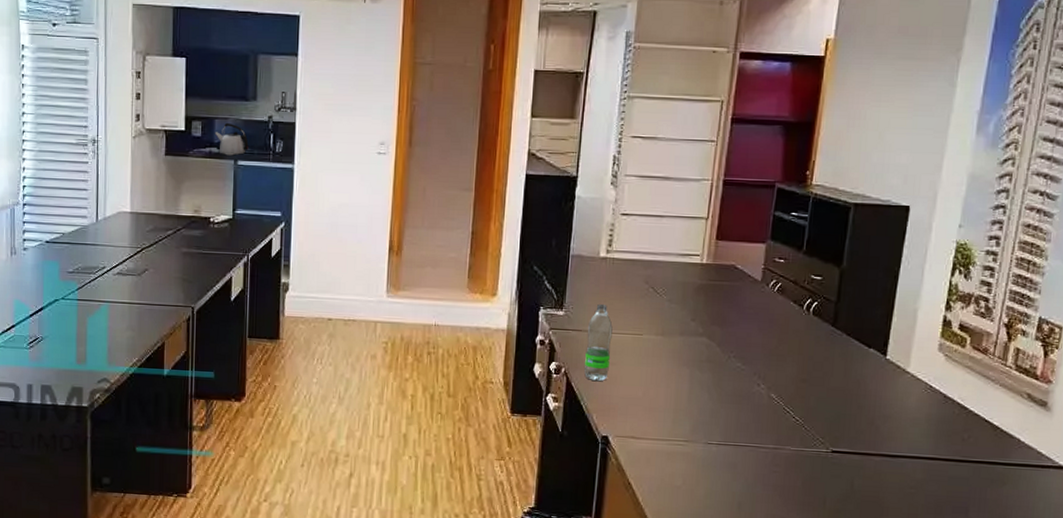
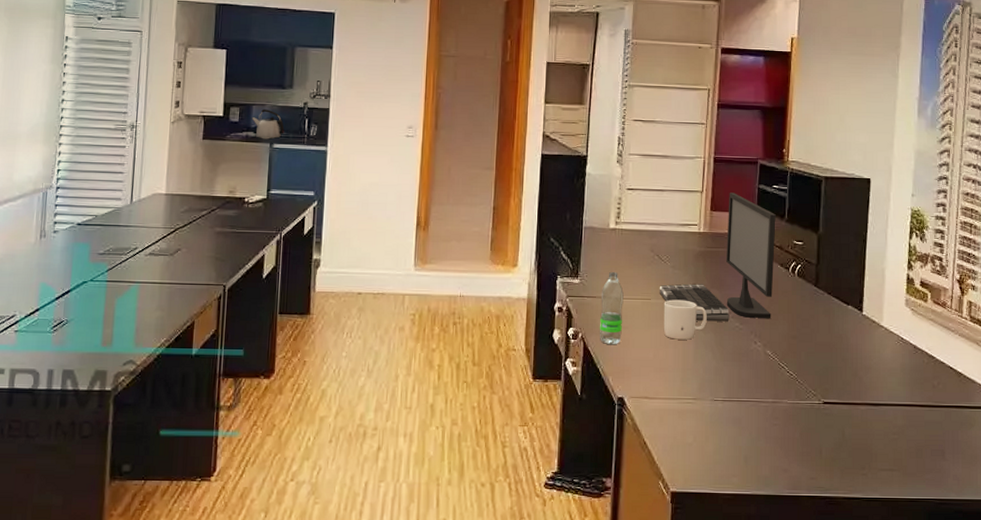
computer keyboard: none [652,319,731,362] -> present [659,284,730,322]
mug: none [655,336,705,379] -> present [663,299,707,340]
computer monitor: none [728,220,792,359] -> present [726,192,776,318]

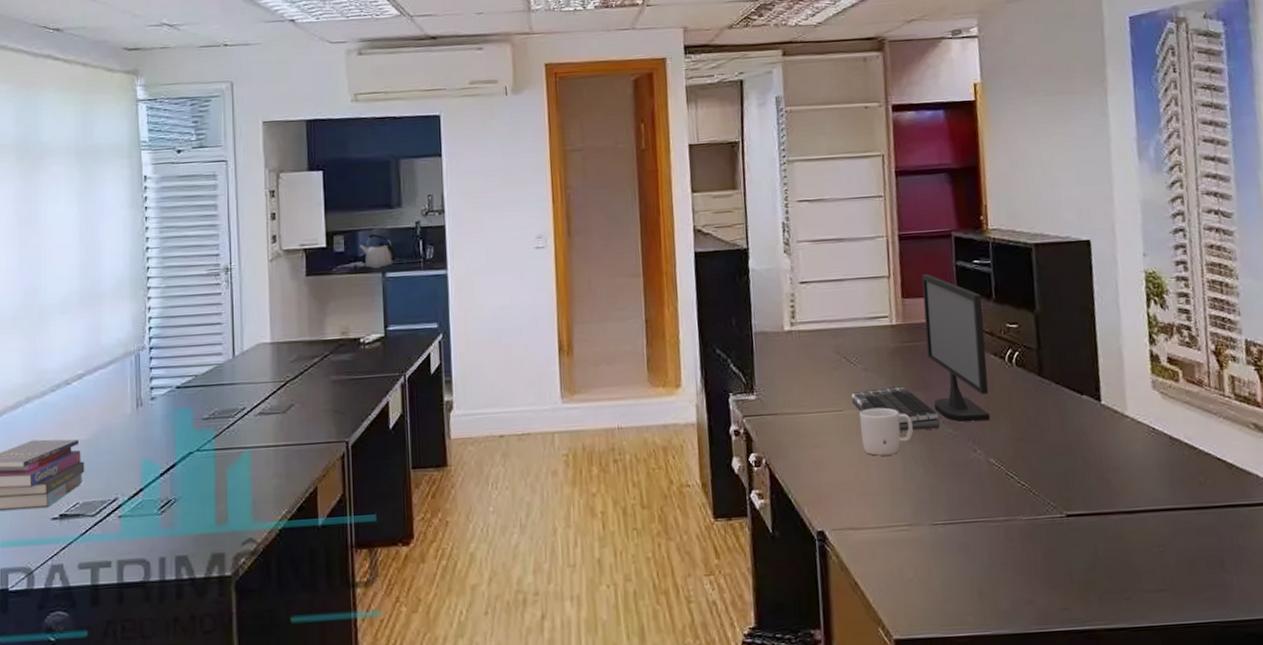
bottle: present [599,271,624,345] -> none [782,381,814,470]

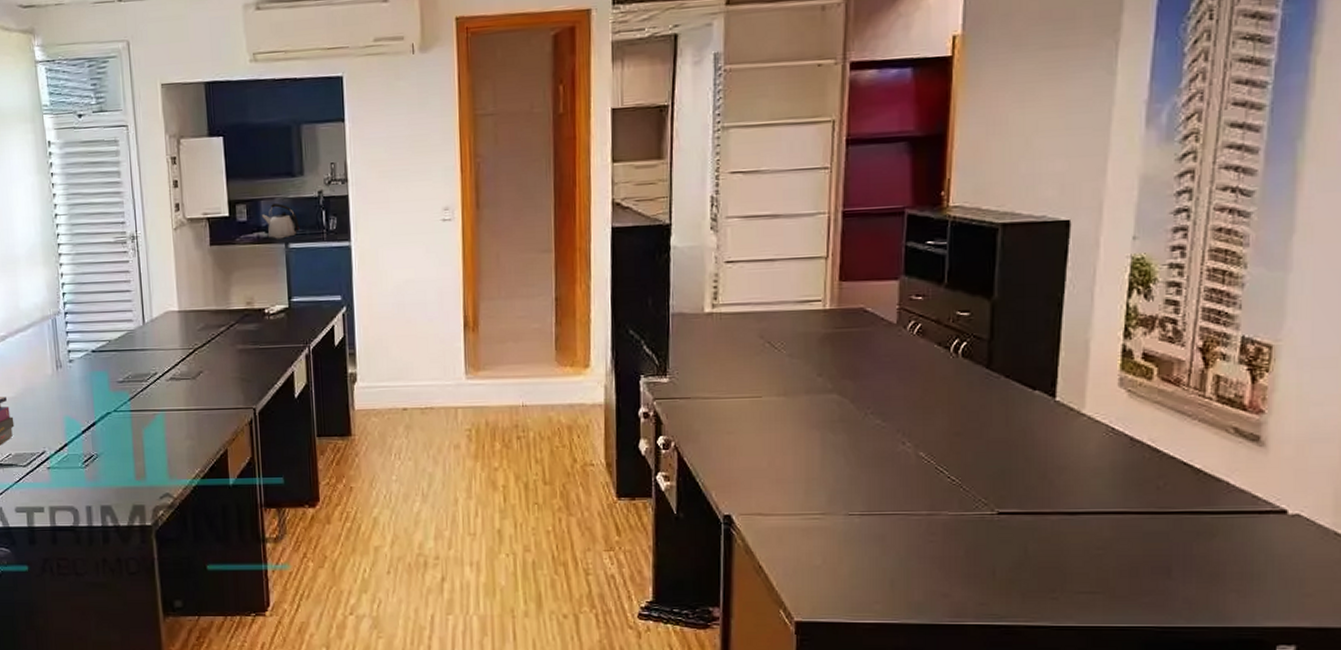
computer keyboard: present [851,386,940,431] -> none [772,374,868,420]
mug: present [859,407,913,456] -> none [779,395,837,444]
computer monitor: present [921,274,991,422] -> none [862,255,931,413]

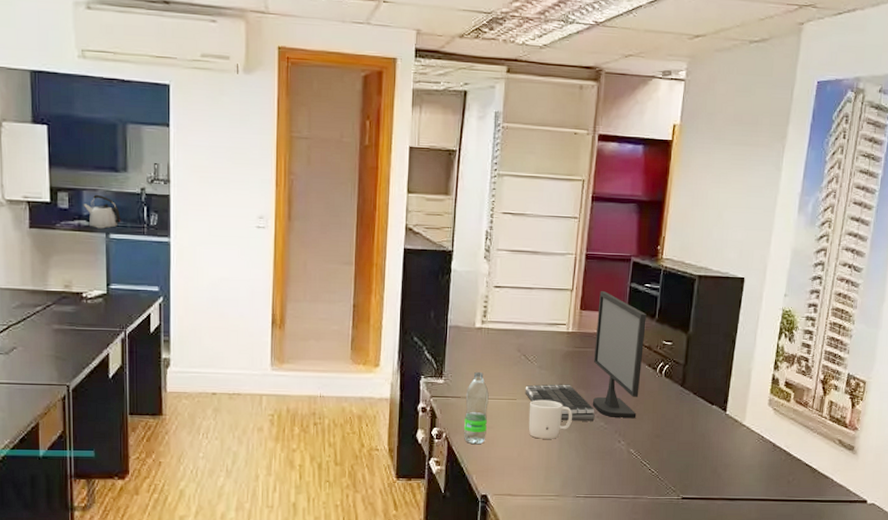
bottle: none [696,365,727,455] -> present [463,371,489,445]
computer keyboard: none [772,374,868,420] -> present [525,384,595,421]
mug: none [779,395,837,444] -> present [528,400,572,439]
computer monitor: none [862,255,931,413] -> present [592,291,647,418]

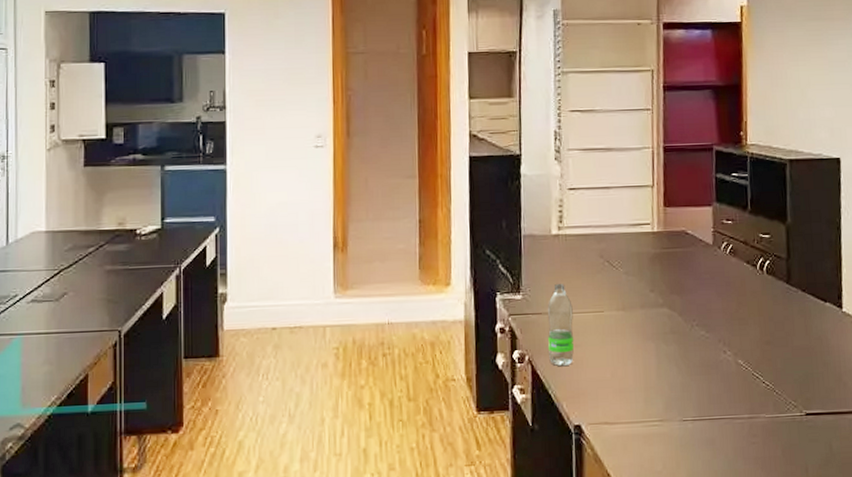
kettle: present [83,194,121,229] -> none [138,126,176,162]
computer keyboard: present [525,384,595,421] -> none [612,290,694,333]
mug: present [528,400,572,439] -> none [618,309,669,355]
computer monitor: present [592,291,647,418] -> none [683,184,741,324]

